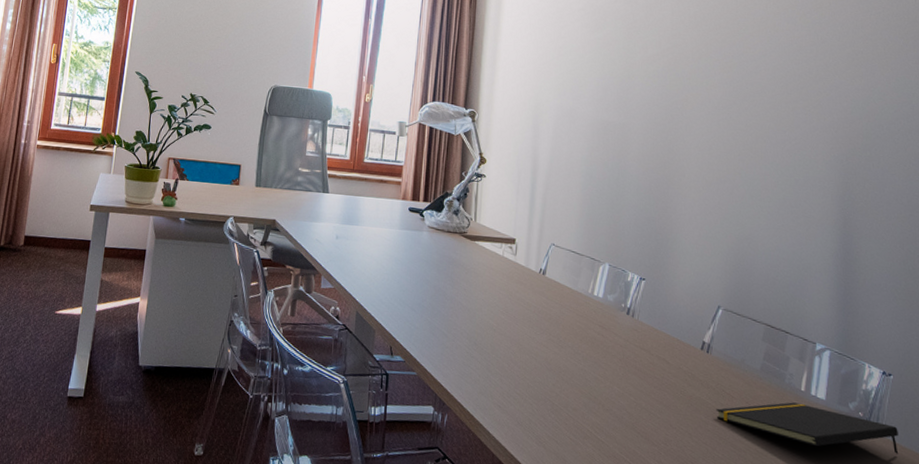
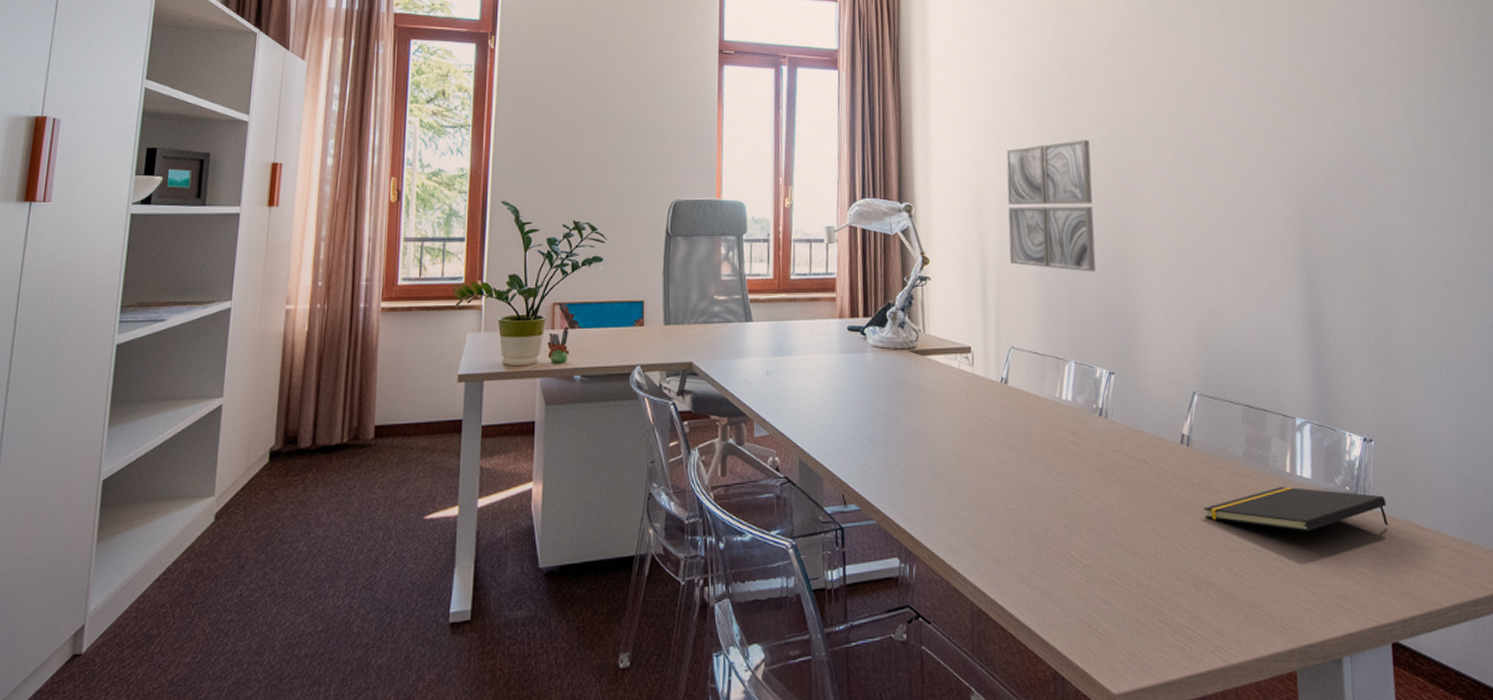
wall art: none [559,71,645,189] -> present [1006,139,1096,272]

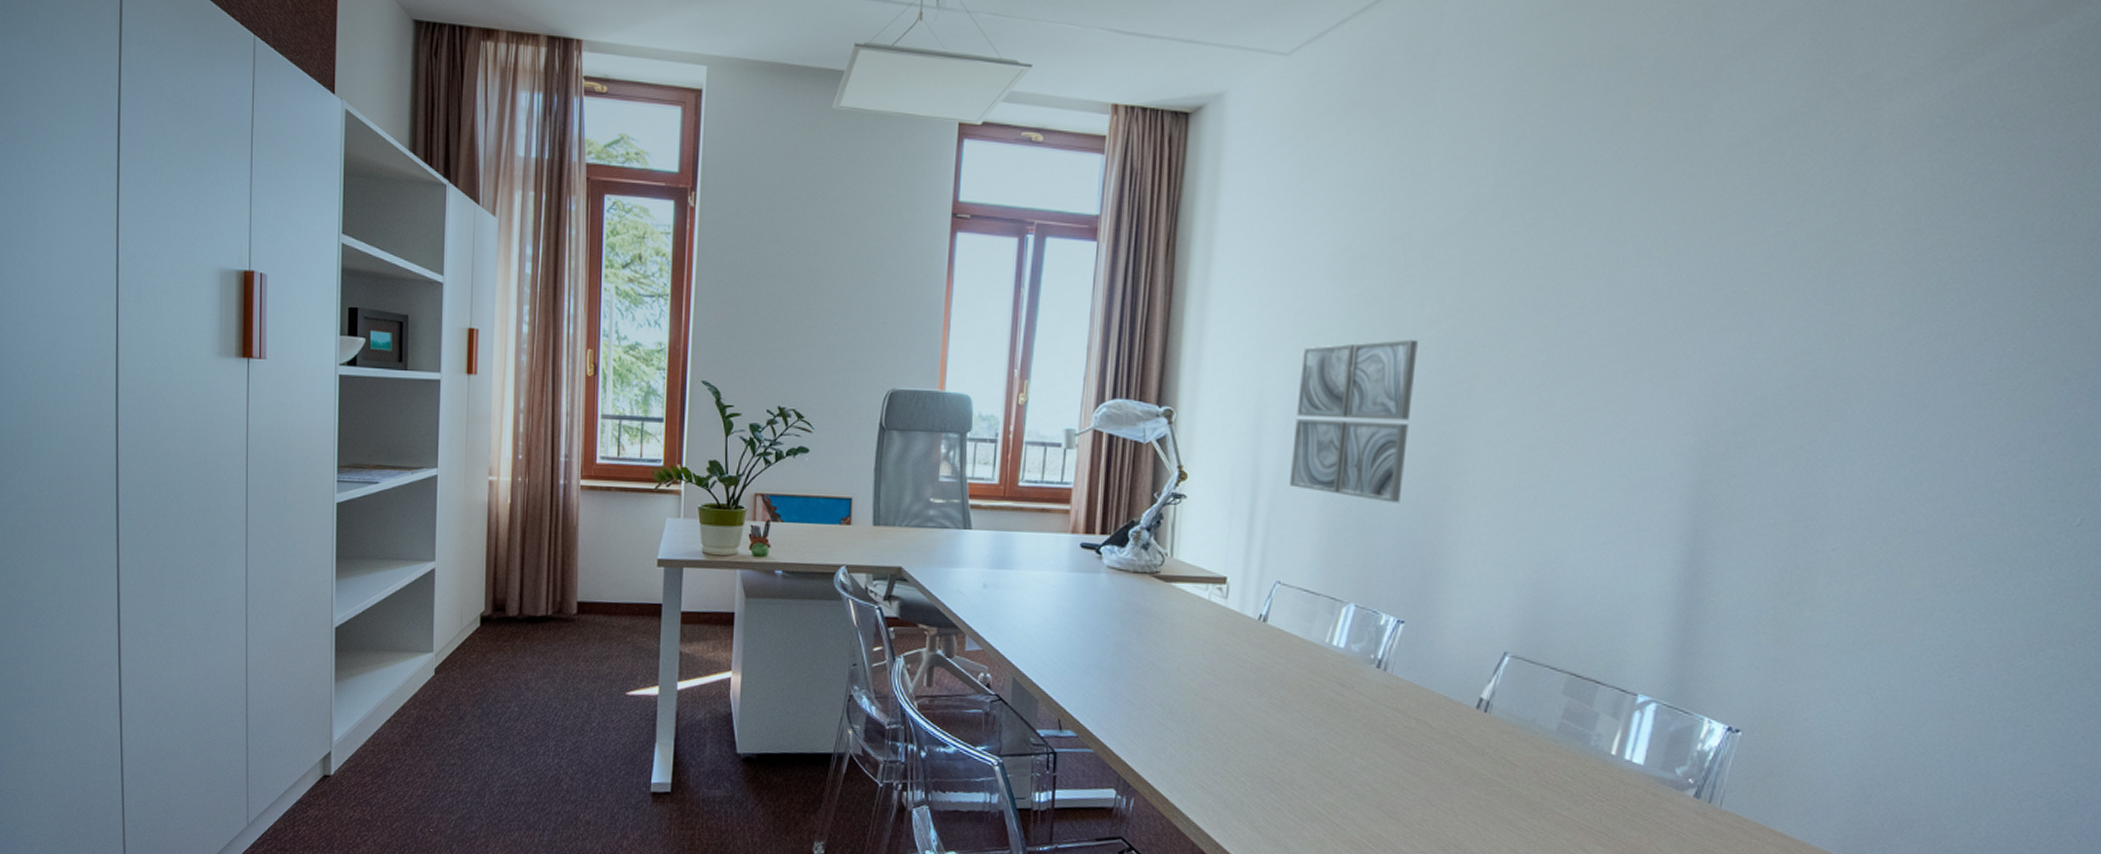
notepad: present [1203,486,1389,532] -> none [1491,769,1741,828]

